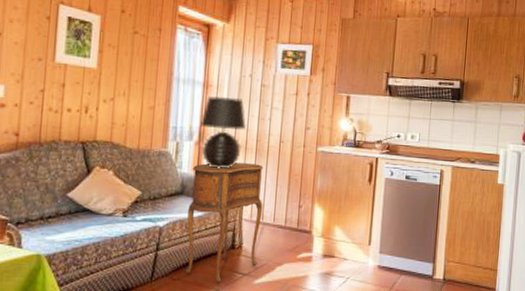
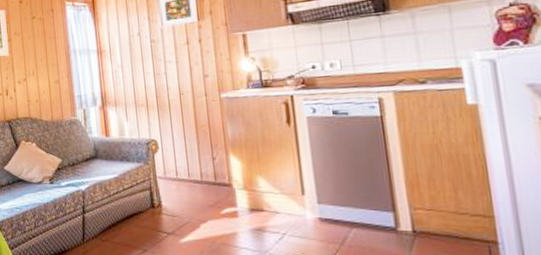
side table: present [185,162,263,283] -> none [102,120,180,243]
table lamp: present [200,95,246,169] -> none [101,58,144,129]

